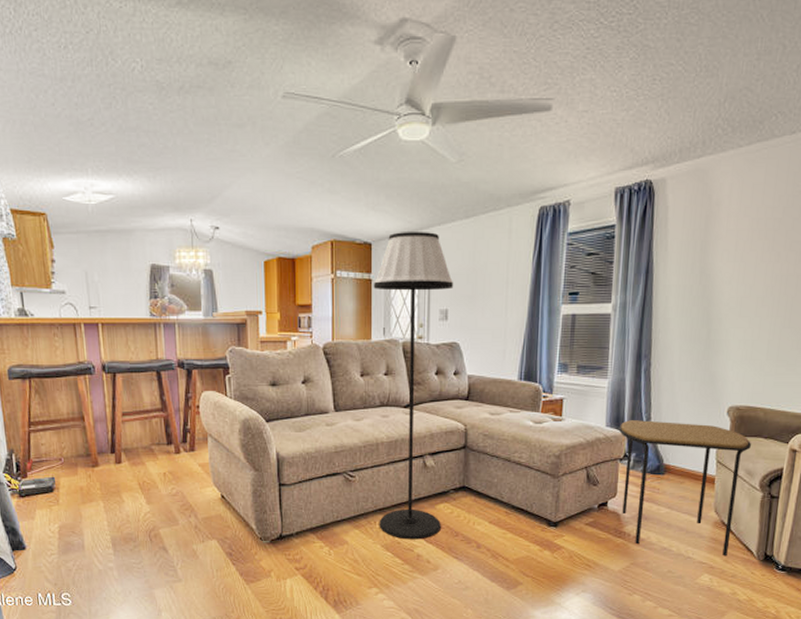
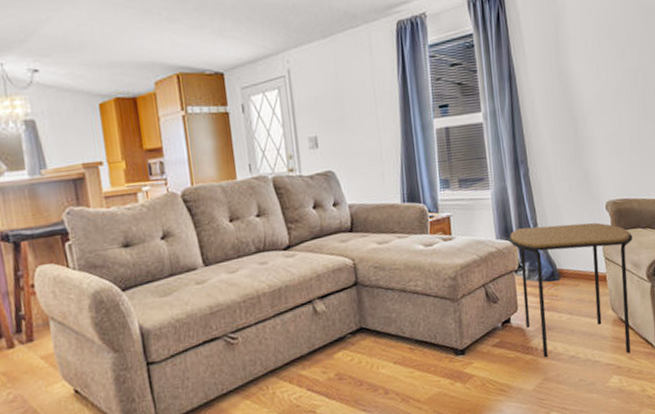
floor lamp: present [373,232,454,540] -> none [230,55,343,402]

